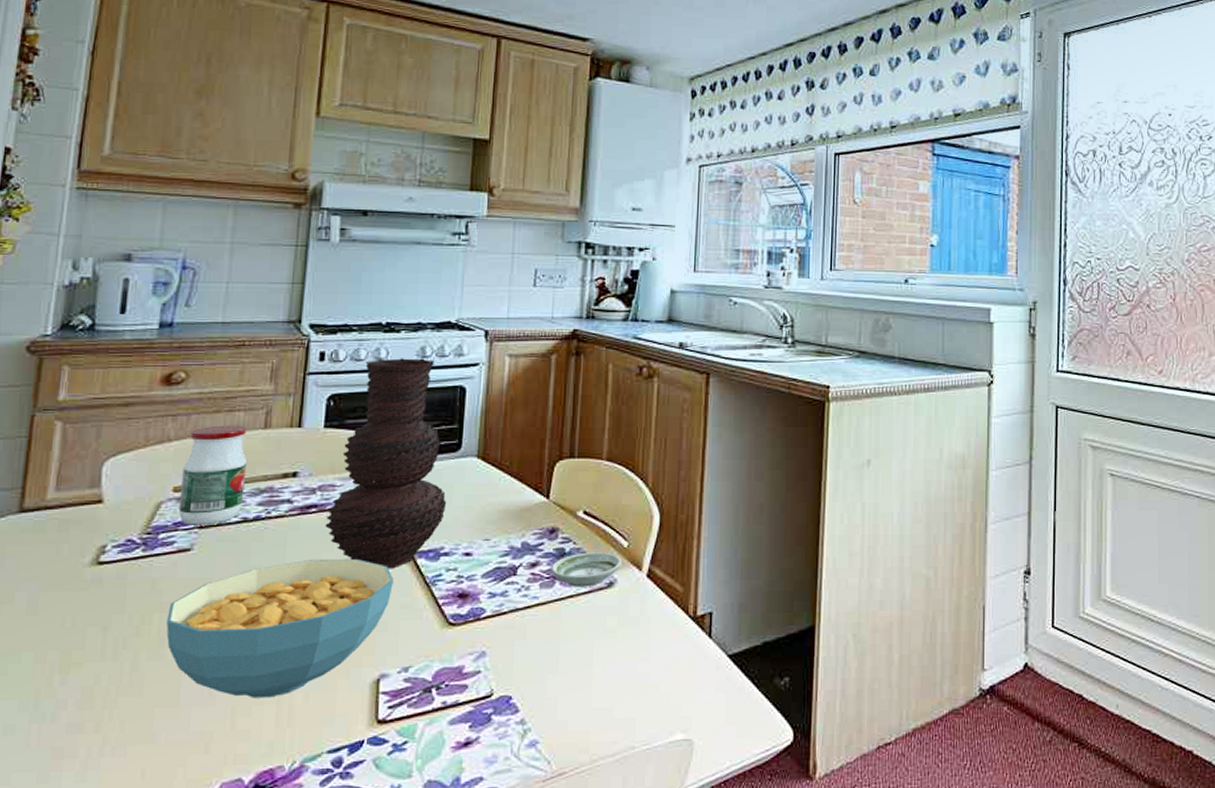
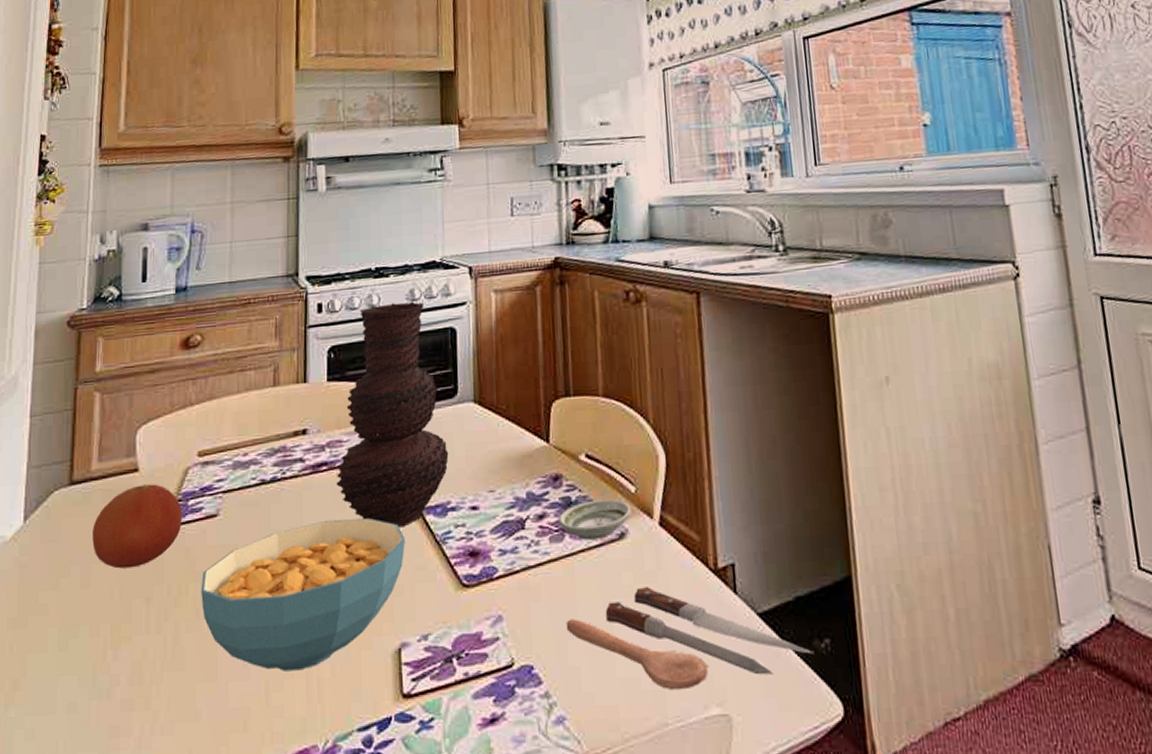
fruit: none [43,516,152,597] -> present [92,484,183,569]
jar: present [178,425,248,525] -> none [204,384,261,490]
spoon: none [548,630,774,719] -> present [566,587,814,691]

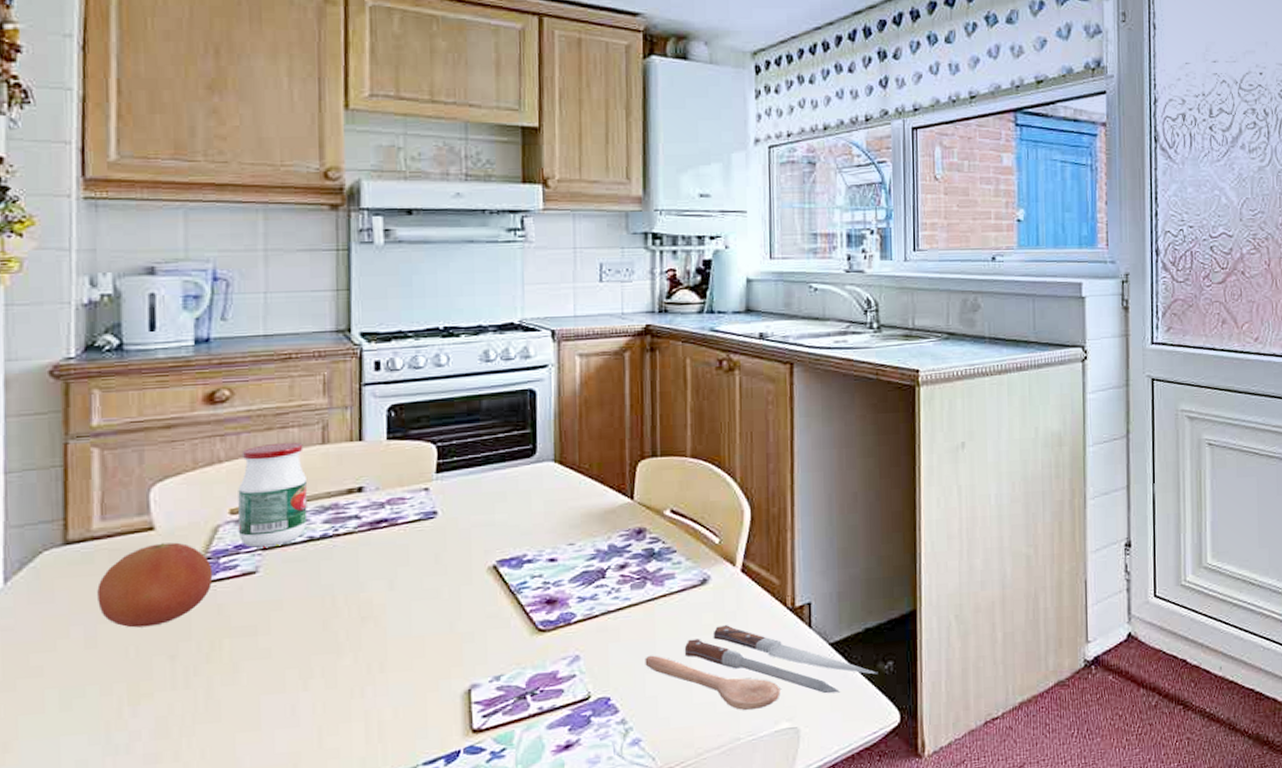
cereal bowl: present [201,518,405,671] -> none [238,572,476,717]
jar: none [204,384,261,490] -> present [237,441,308,548]
vase: present [336,301,449,528] -> none [398,362,526,580]
saucer: present [558,499,632,540] -> none [640,549,715,587]

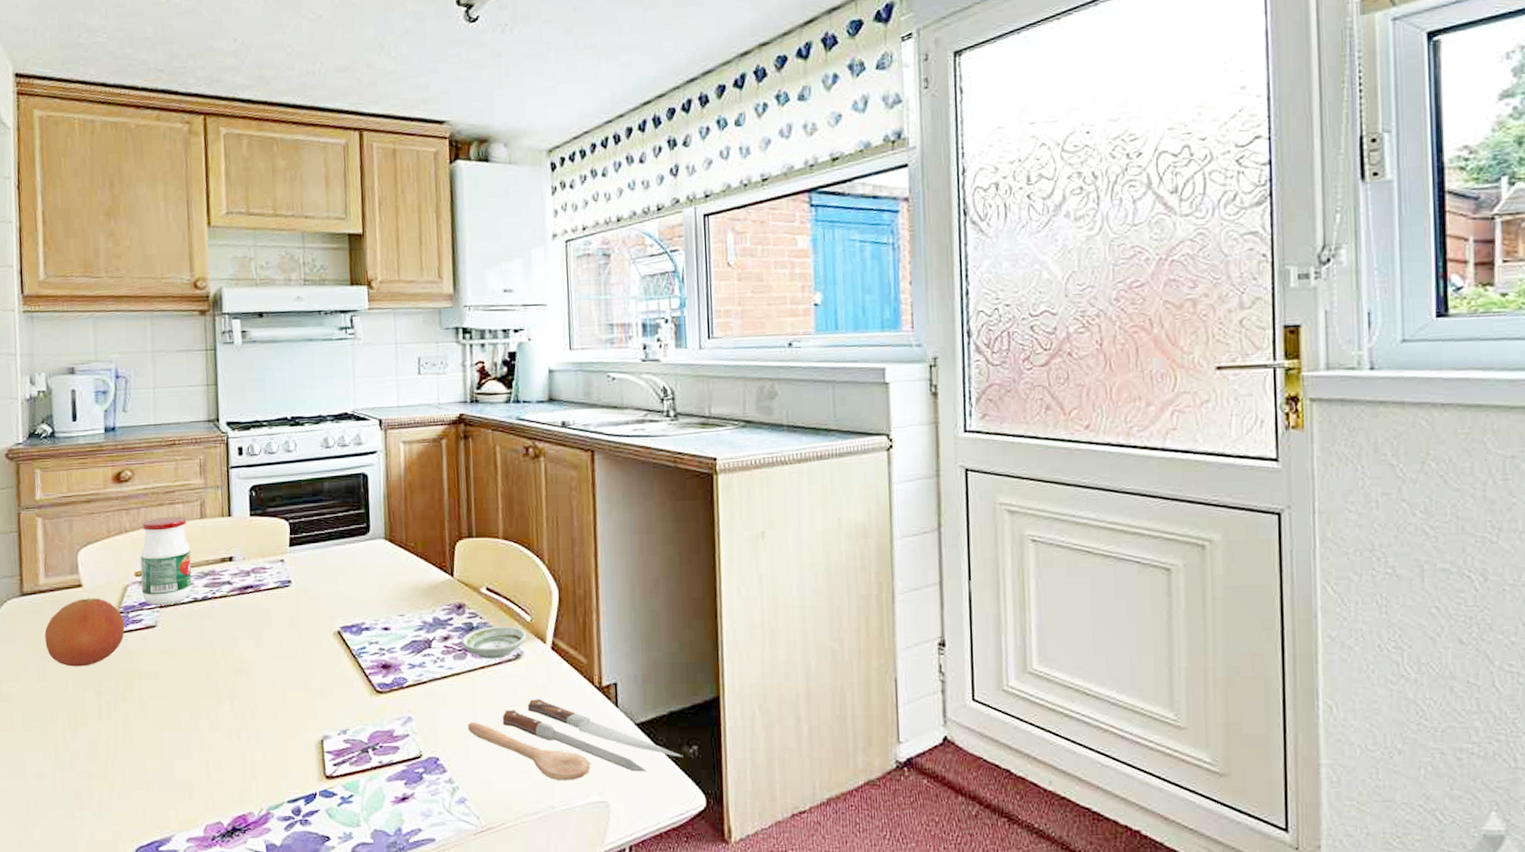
saucer: none [640,549,715,587] -> present [461,626,527,659]

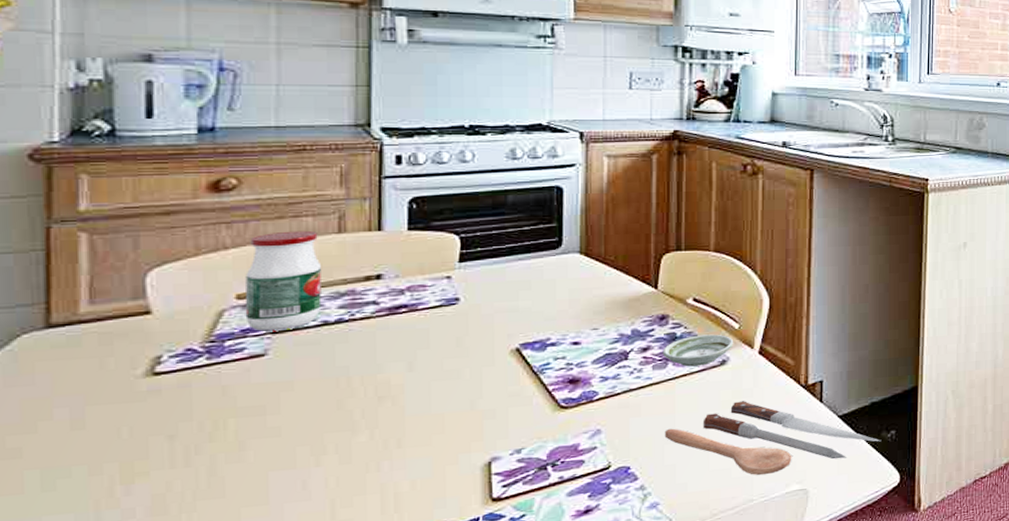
fruit: present [45,598,125,667] -> none [85,326,217,409]

